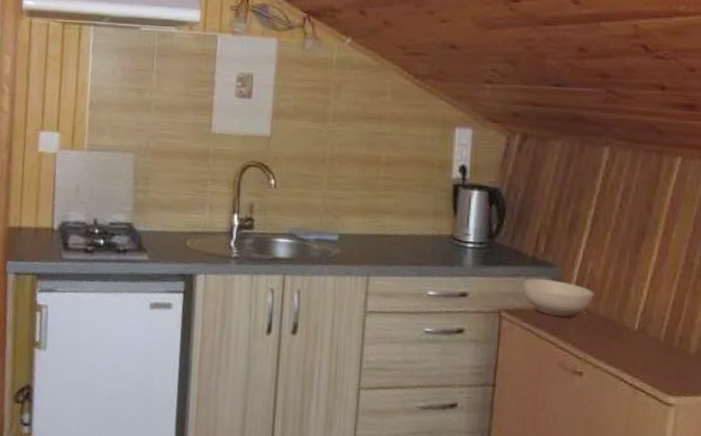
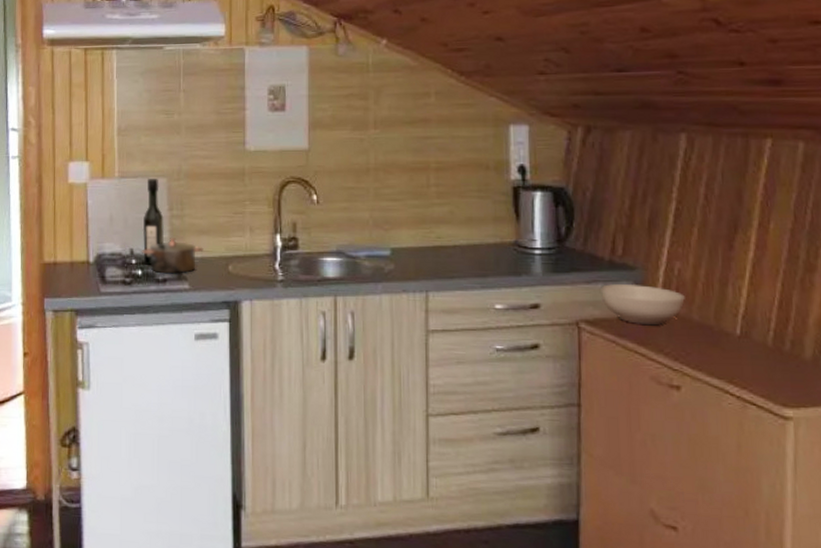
cooking pot: none [104,211,165,245] -> present [141,238,204,274]
bottle: none [106,153,129,235] -> present [142,179,164,265]

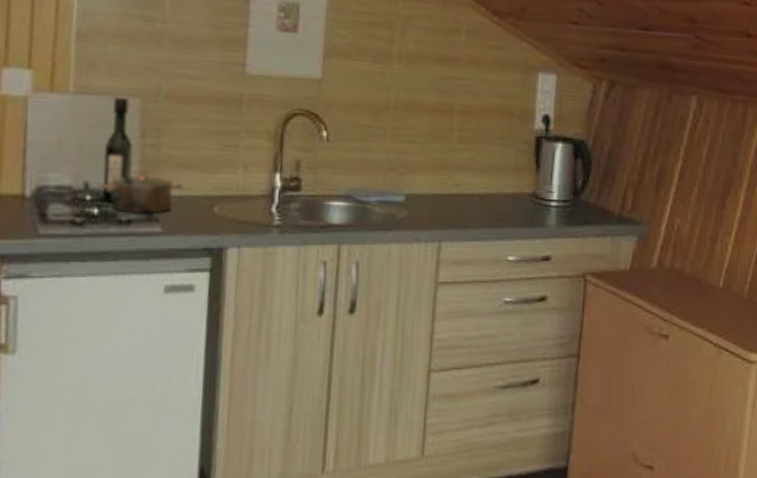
bowl: present [601,283,685,325] -> none [608,238,681,277]

